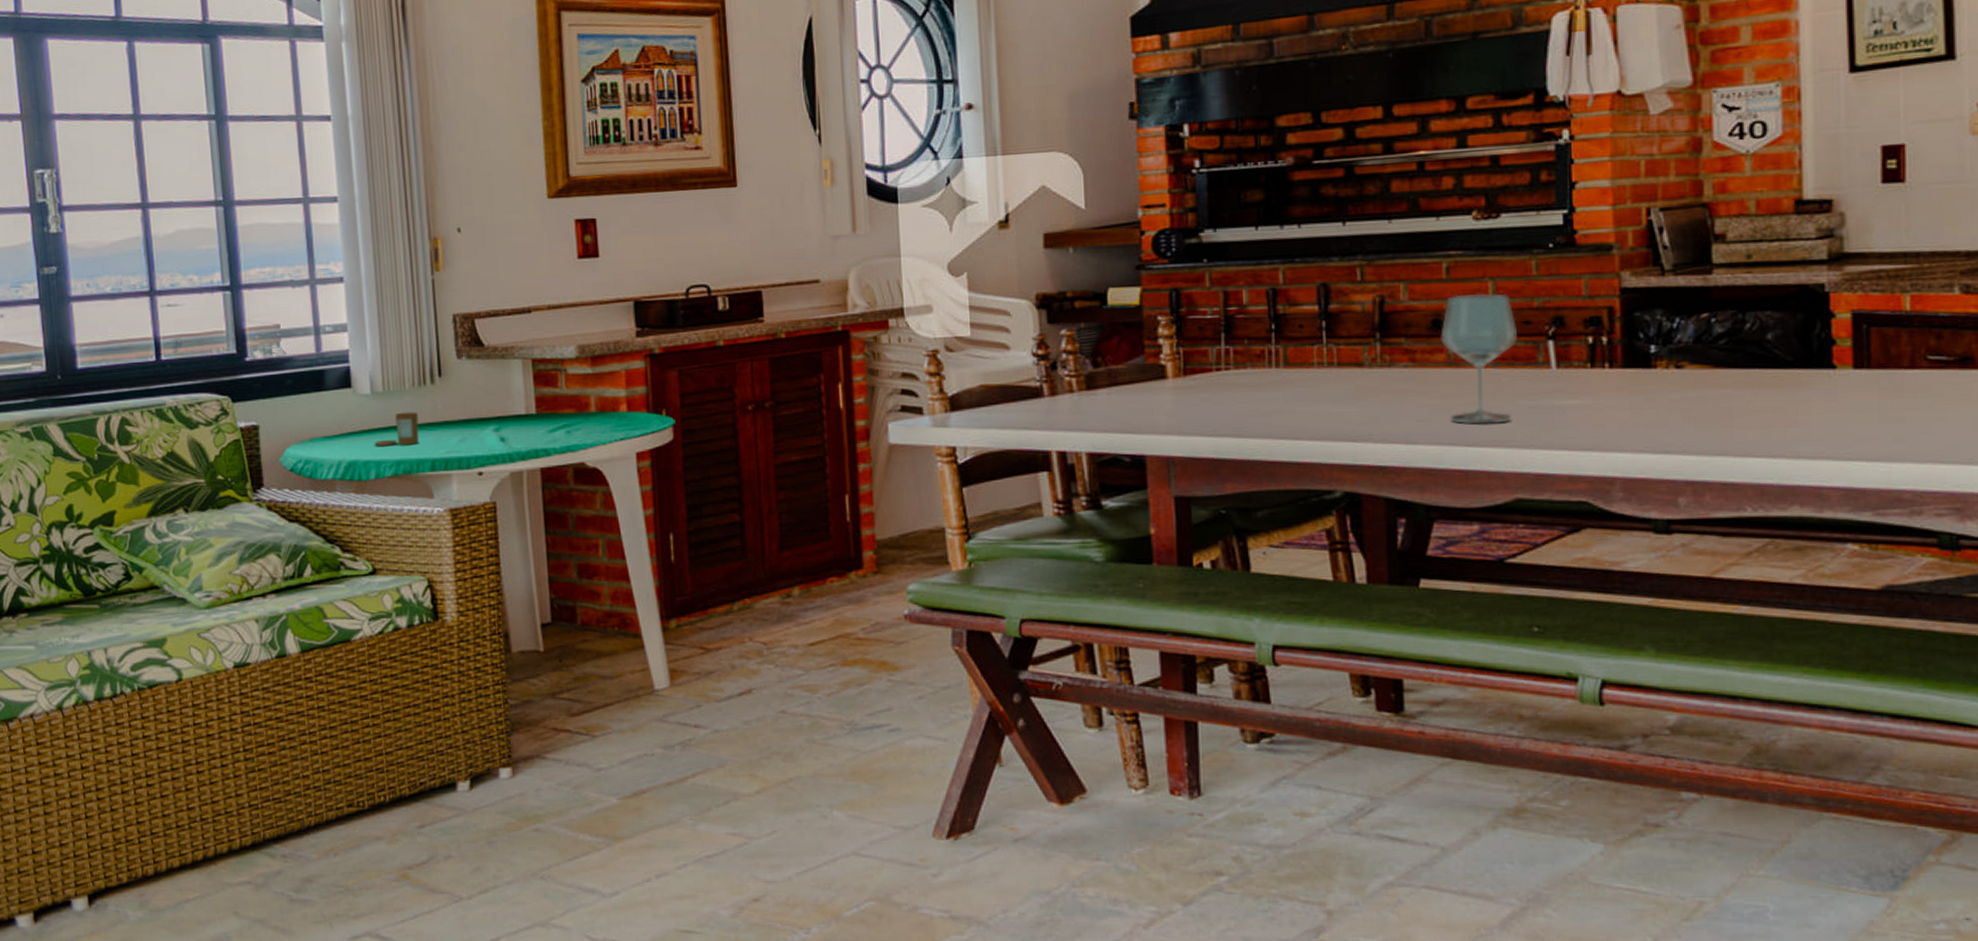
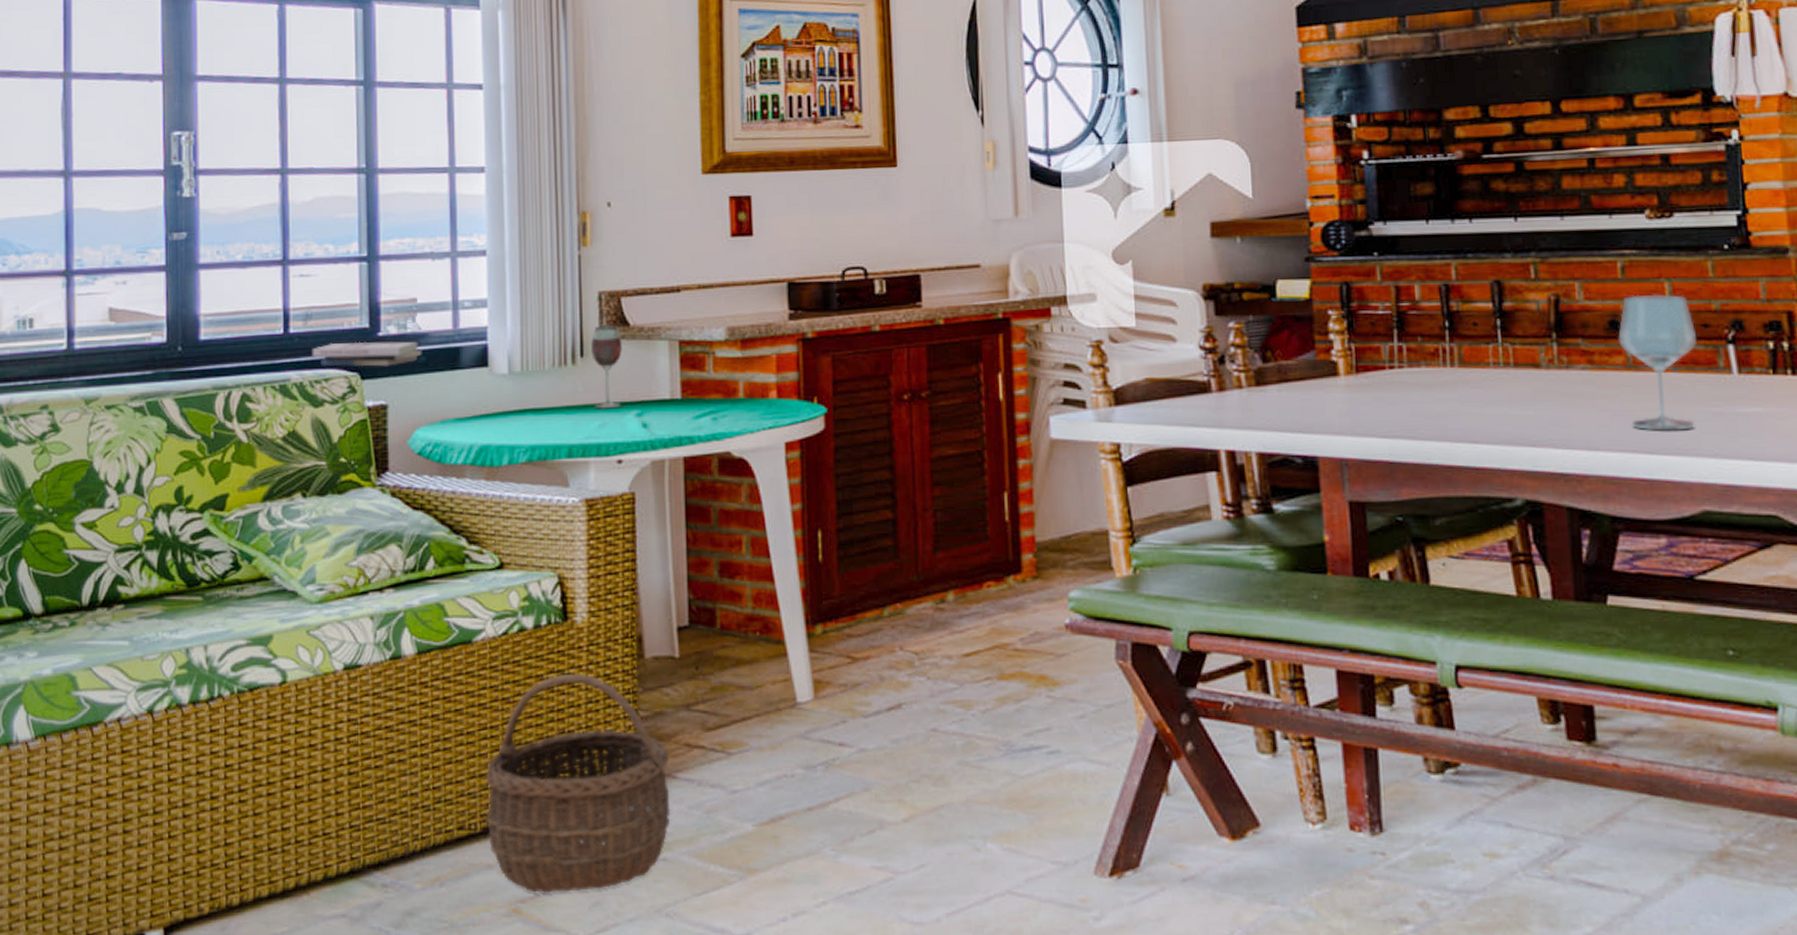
books: none [184,365,288,391] -> present [312,341,422,367]
wicker basket: none [370,667,542,861] -> present [485,673,671,893]
candle: present [375,412,419,447] -> none [509,394,557,431]
wineglass: none [448,345,479,425] -> present [591,325,622,409]

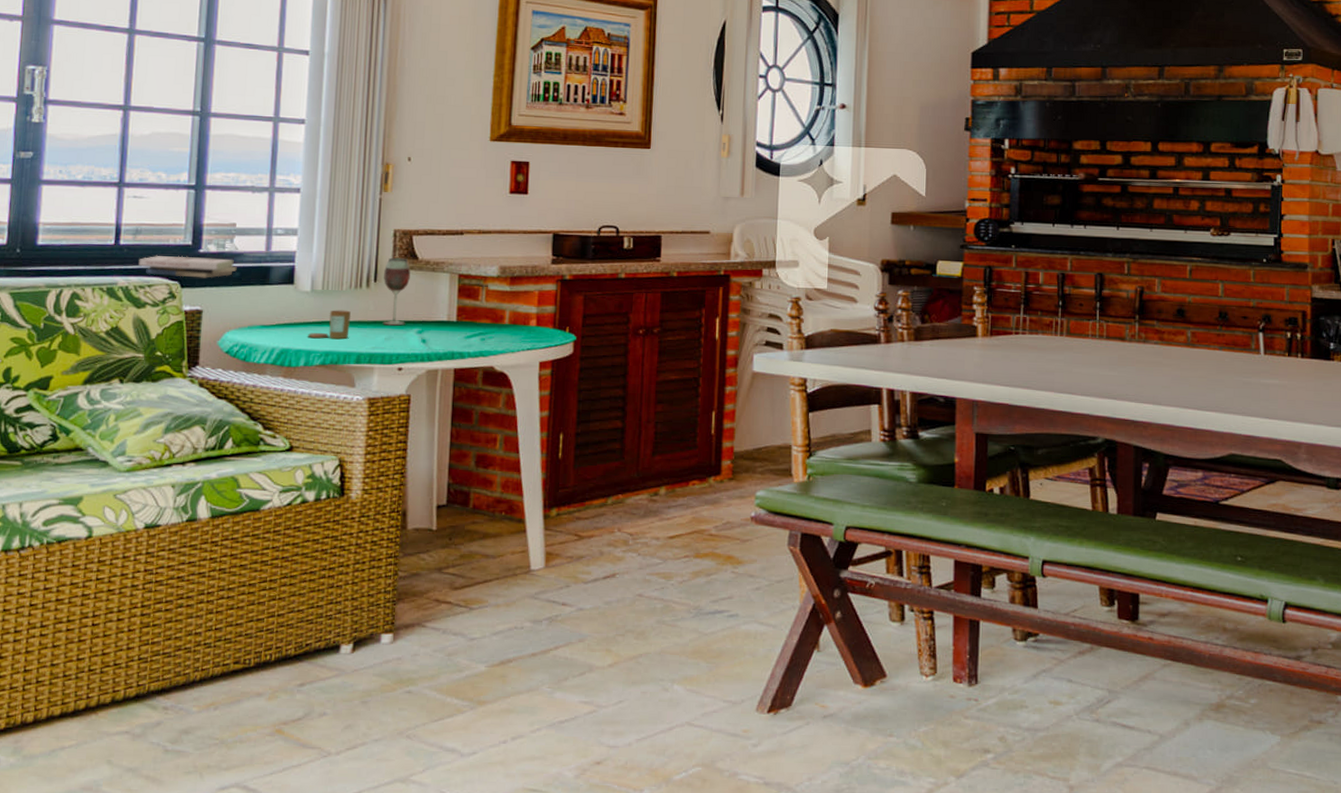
wicker basket: present [485,673,671,893] -> none [258,539,421,717]
candle: none [509,394,557,431] -> present [308,310,351,340]
wine glass: present [1618,294,1698,431] -> none [1182,291,1238,394]

